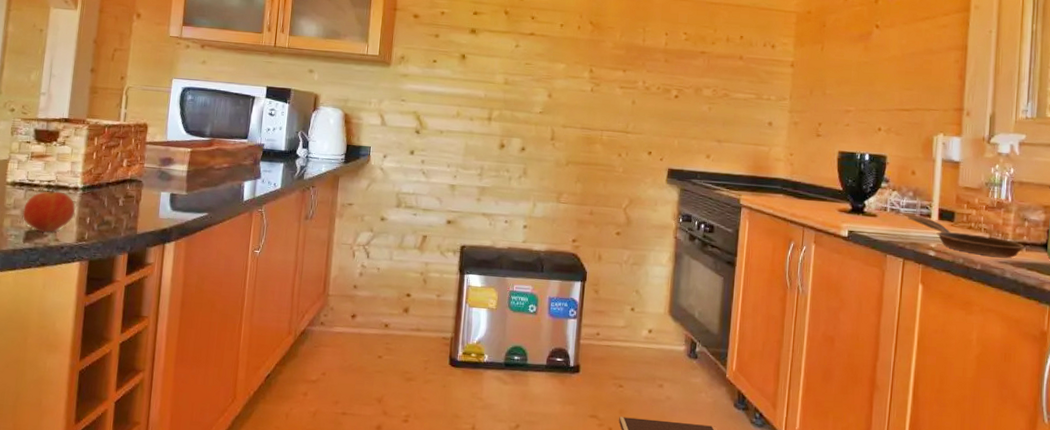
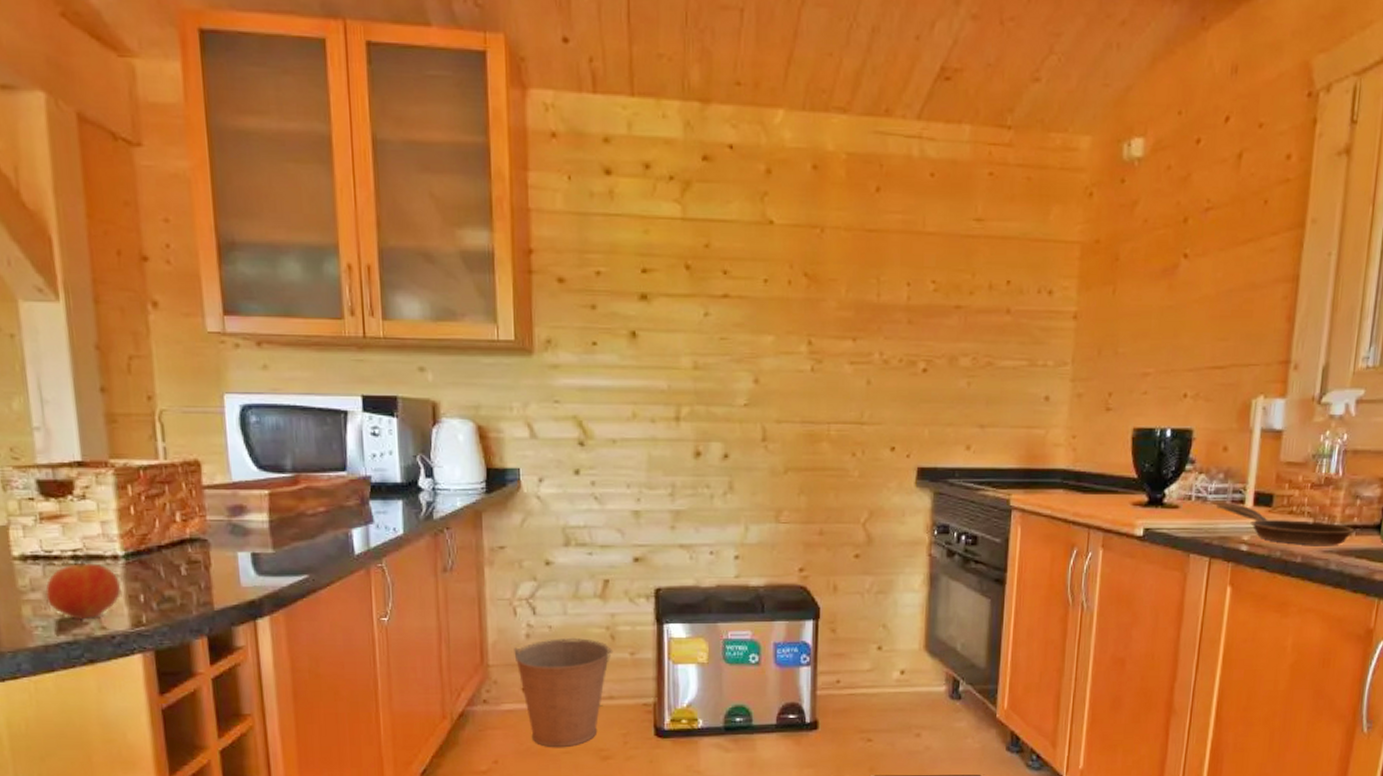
bucket: none [349,278,424,367] -> present [514,637,613,747]

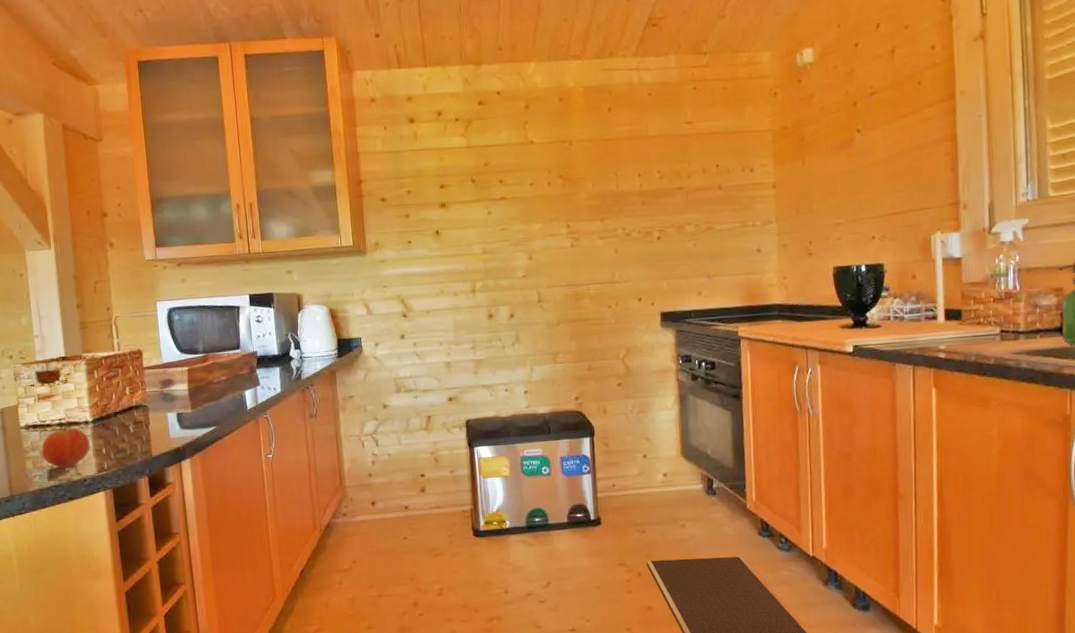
bucket: present [514,637,613,747] -> none [363,461,438,548]
frying pan: present [1216,503,1355,546] -> none [913,320,1039,350]

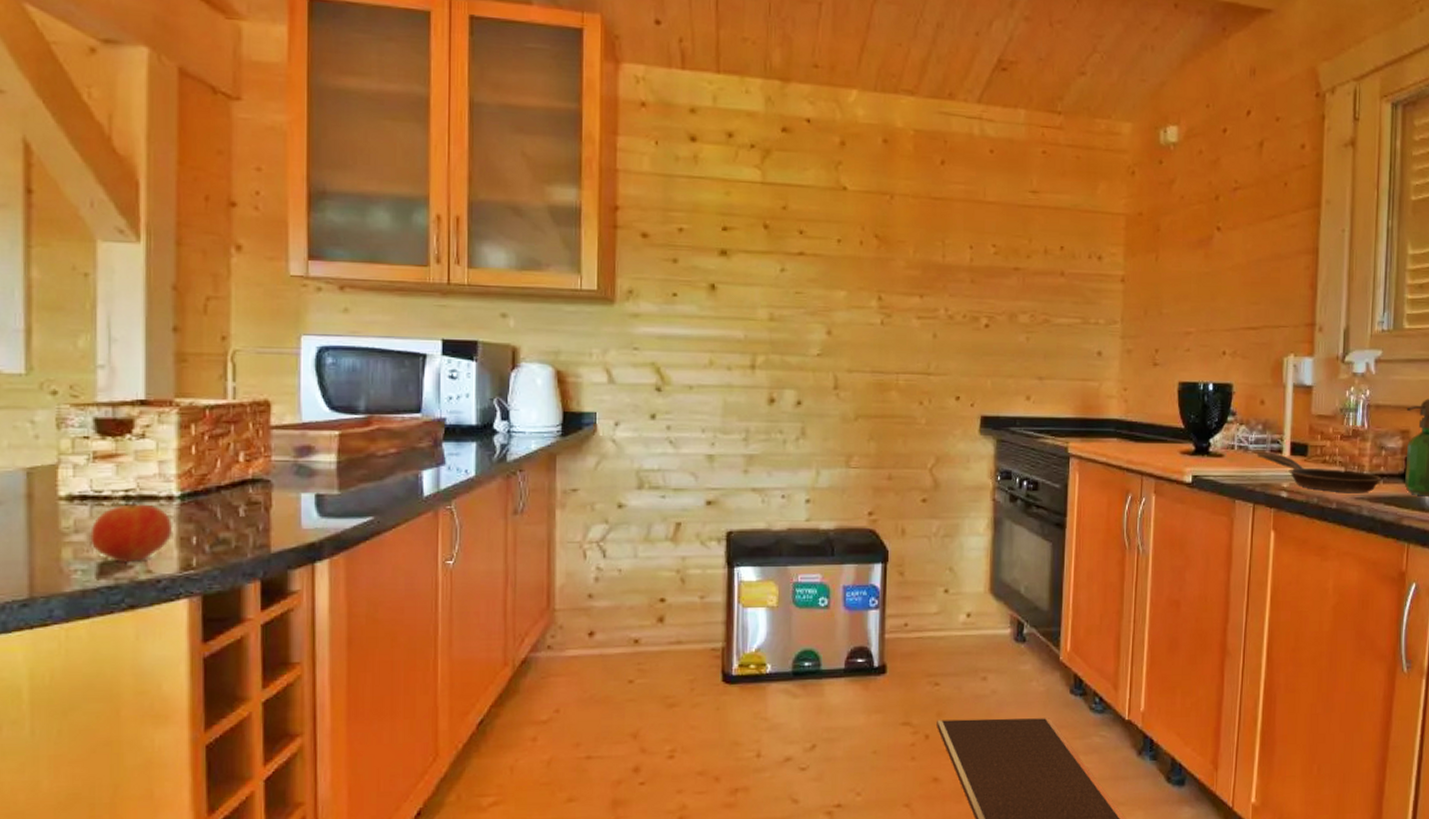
frying pan: none [913,320,1039,350] -> present [1257,452,1382,493]

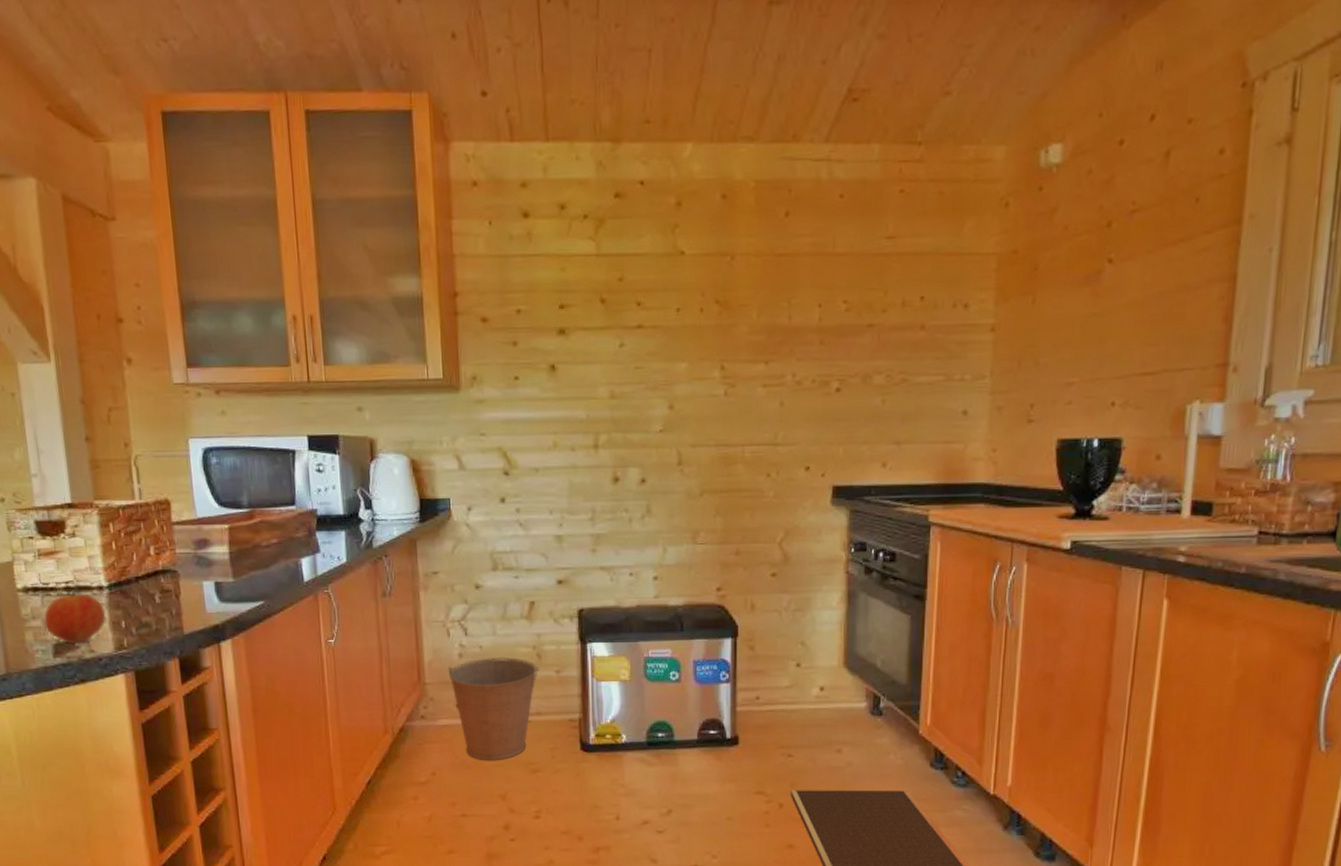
bucket: none [582,580,683,695] -> present [448,656,540,760]
frying pan: present [1257,452,1382,493] -> none [1150,513,1306,556]

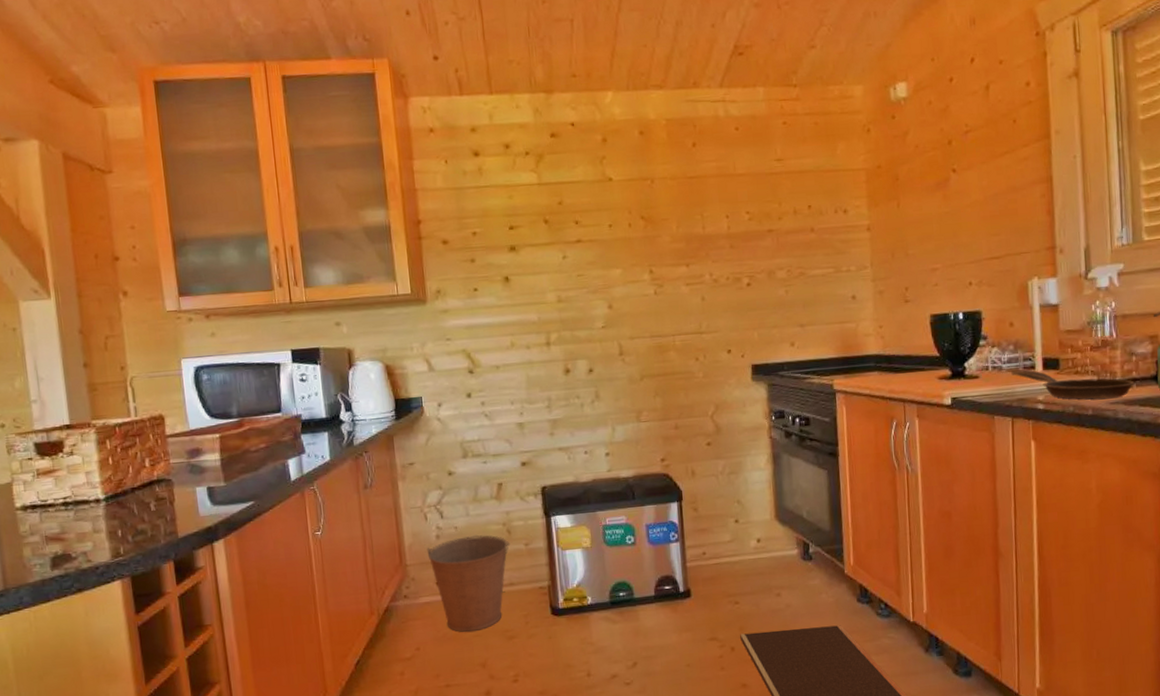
fruit: present [44,587,107,643] -> none [42,502,103,555]
frying pan: none [1150,513,1306,556] -> present [1011,369,1135,400]

